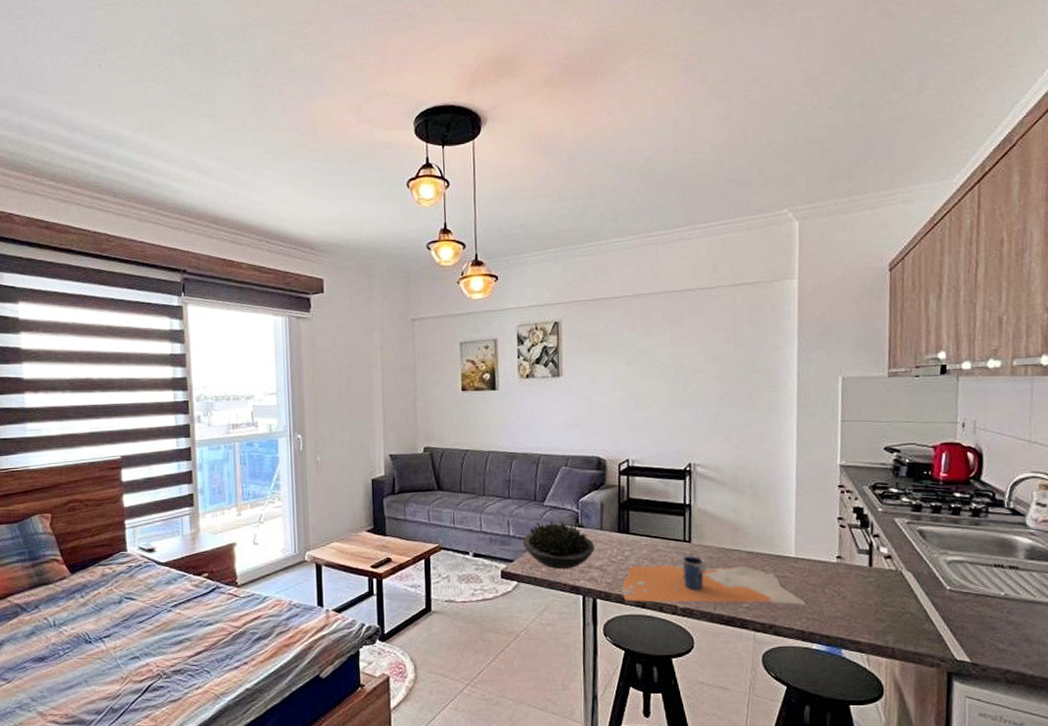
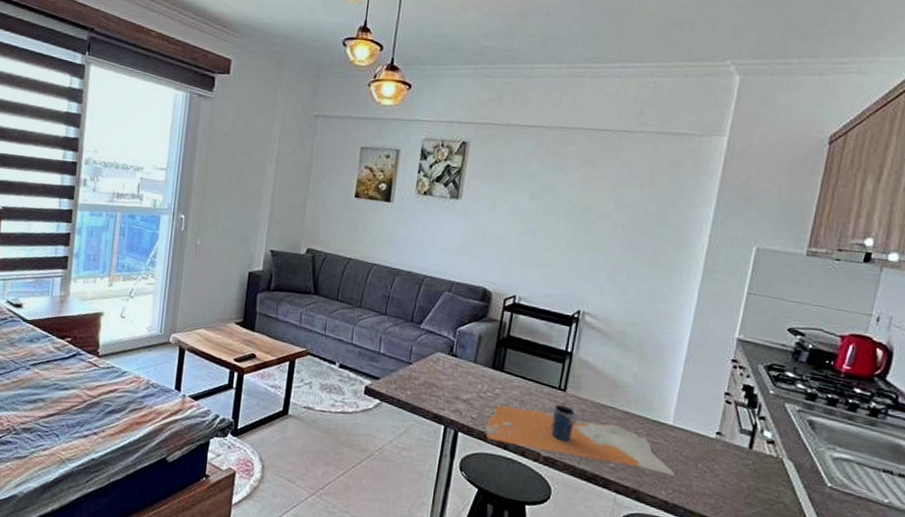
succulent plant: present [522,520,596,570] -> none [391,343,466,397]

